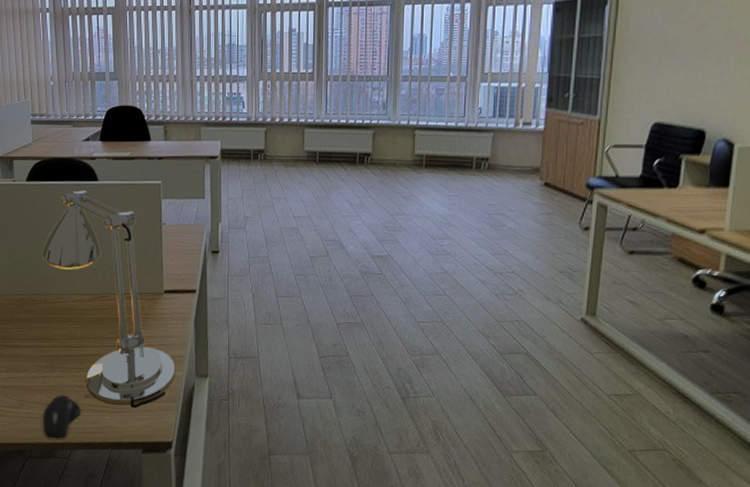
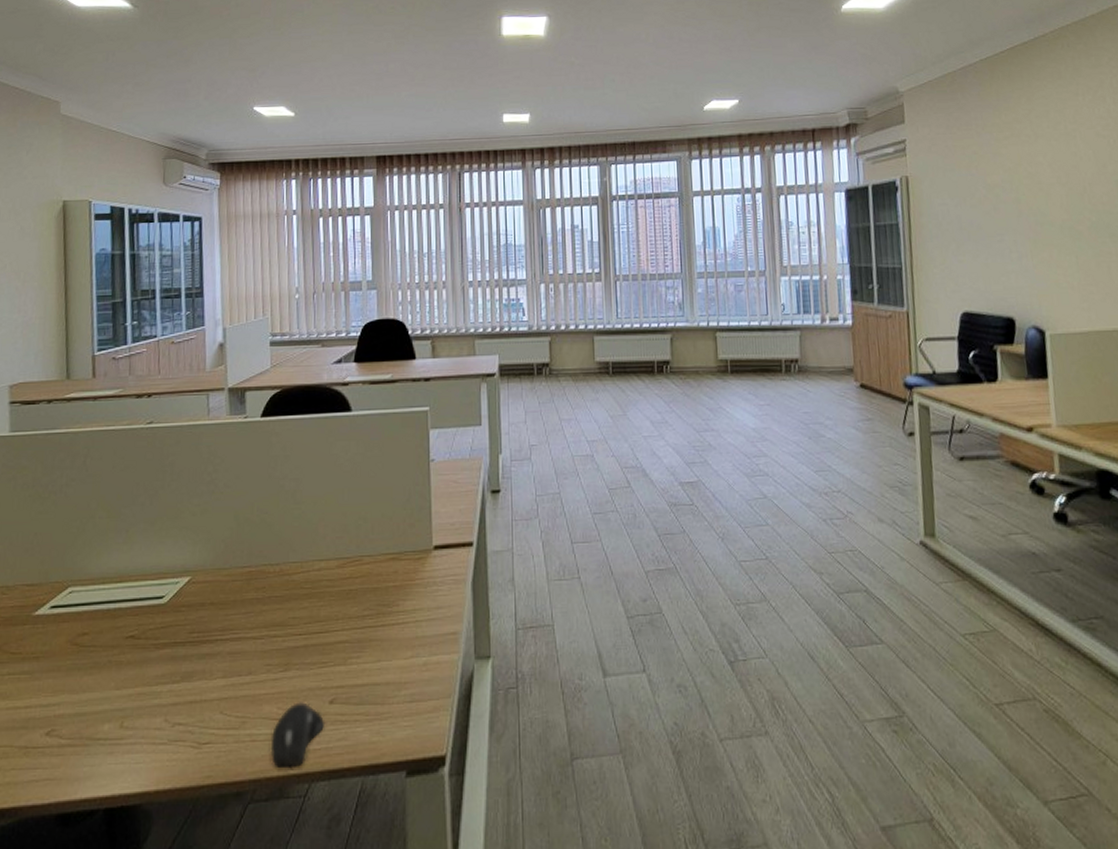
desk lamp: present [42,189,176,409] -> none [278,423,449,713]

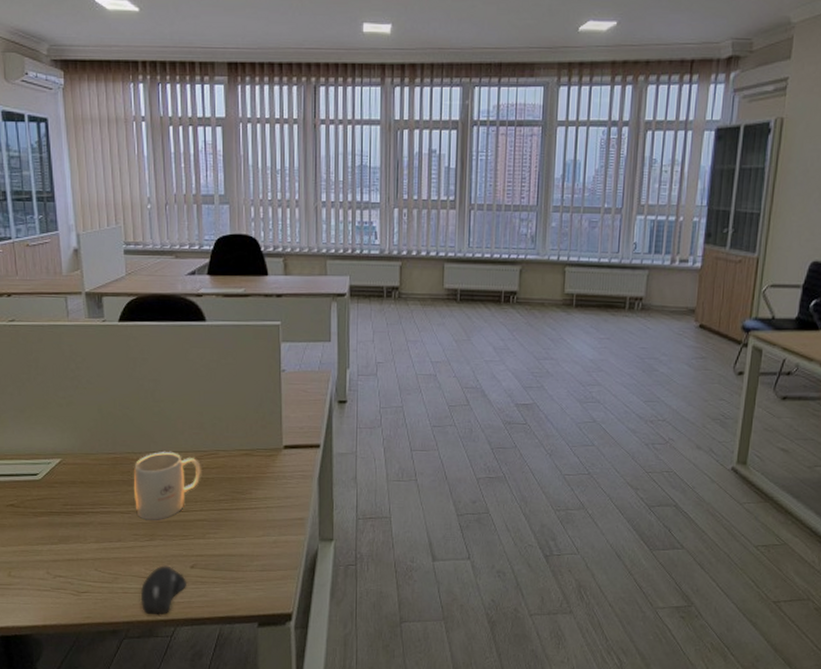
mug: none [268,561,344,646] -> present [133,452,201,520]

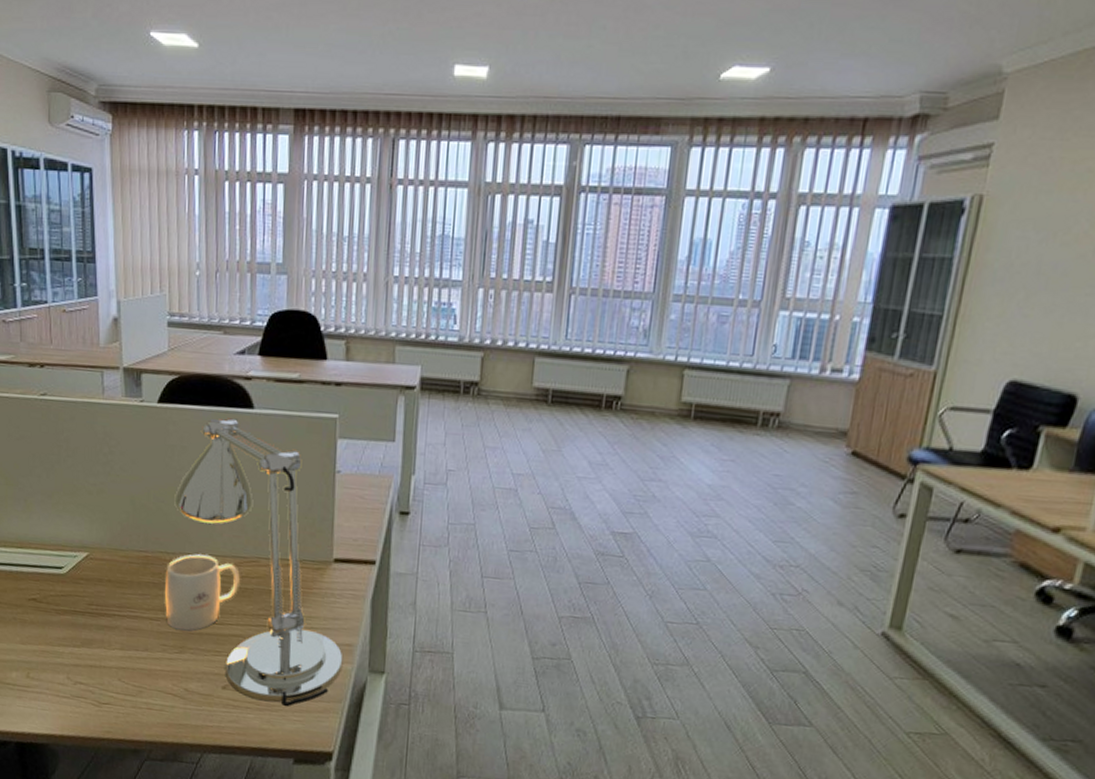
desk lamp: none [138,331,297,578] -> present [174,418,343,707]
computer mouse: present [140,565,188,614] -> none [165,682,218,738]

